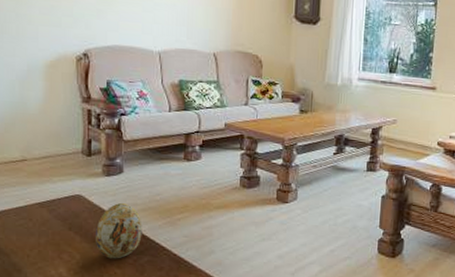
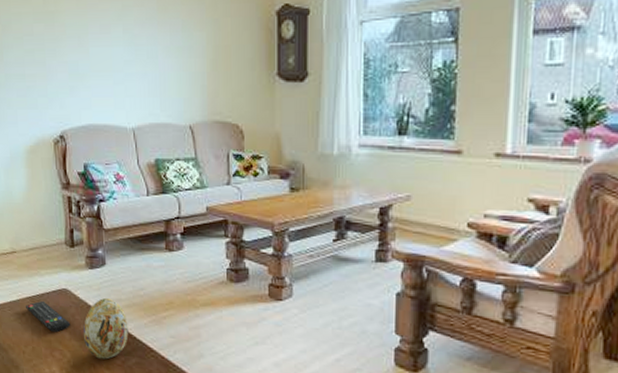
remote control: none [34,206,82,236] -> present [26,300,71,333]

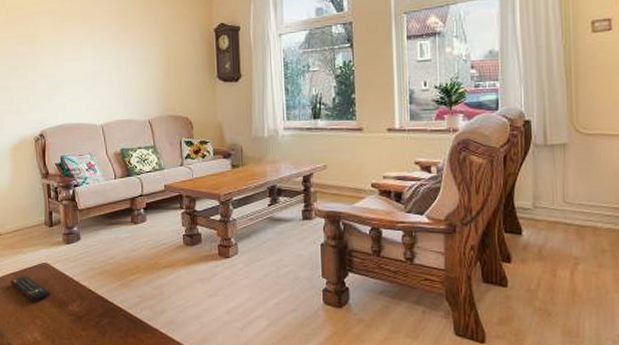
decorative egg: present [83,297,129,360] -> none [61,267,101,322]

